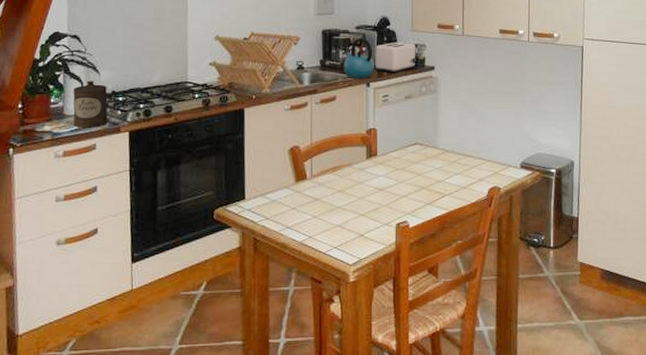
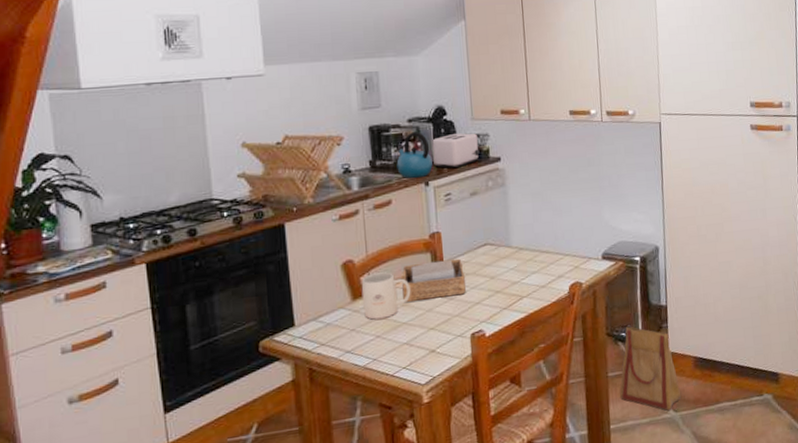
canister: present [73,81,108,128] -> none [70,207,118,265]
mug: none [304,160,347,201] -> present [361,272,411,320]
napkin holder: none [339,154,395,188] -> present [402,258,466,302]
shopping bag: none [529,233,587,317] -> present [620,326,682,411]

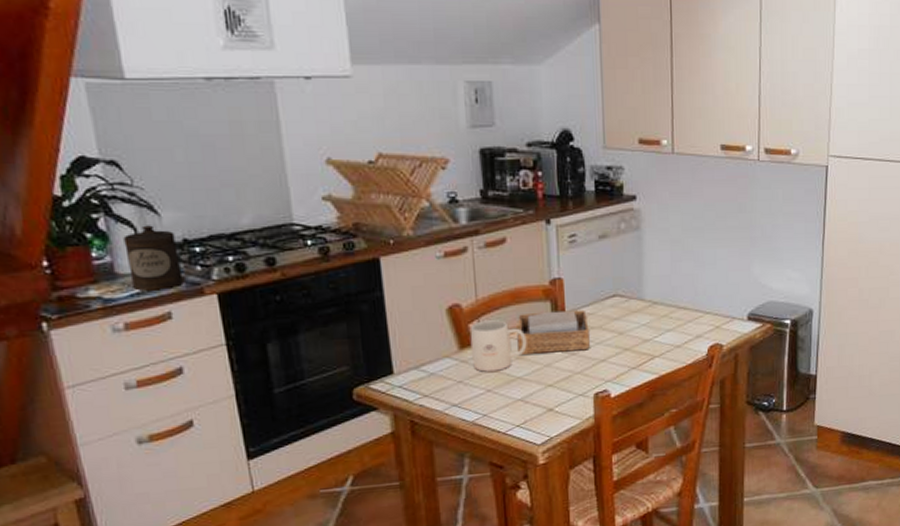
canister: none [70,207,118,265] -> present [123,225,183,291]
kettle: present [396,132,433,179] -> none [512,159,555,215]
toaster: present [432,132,480,169] -> none [555,163,612,206]
shopping bag: present [620,326,682,411] -> none [757,395,824,486]

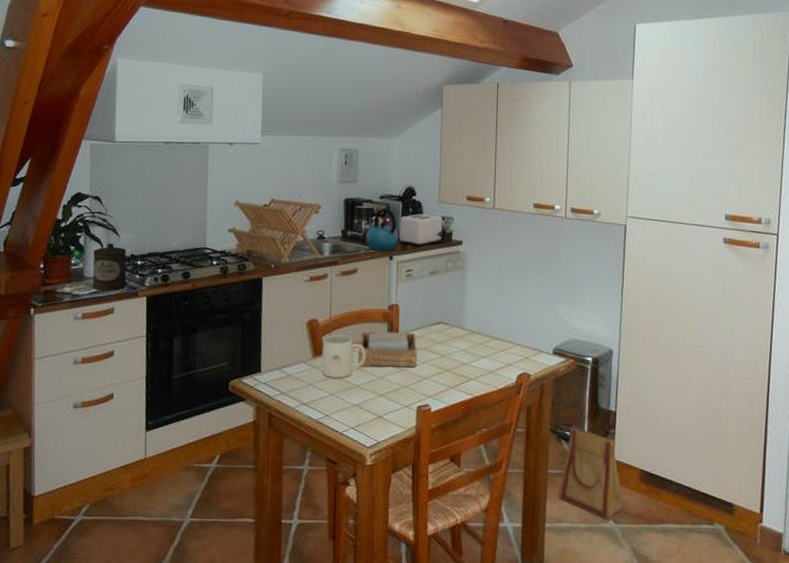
kettle: none [512,159,555,215] -> present [365,208,398,252]
toaster: none [555,163,612,206] -> present [399,213,443,247]
shopping bag: none [757,395,824,486] -> present [559,426,623,520]

